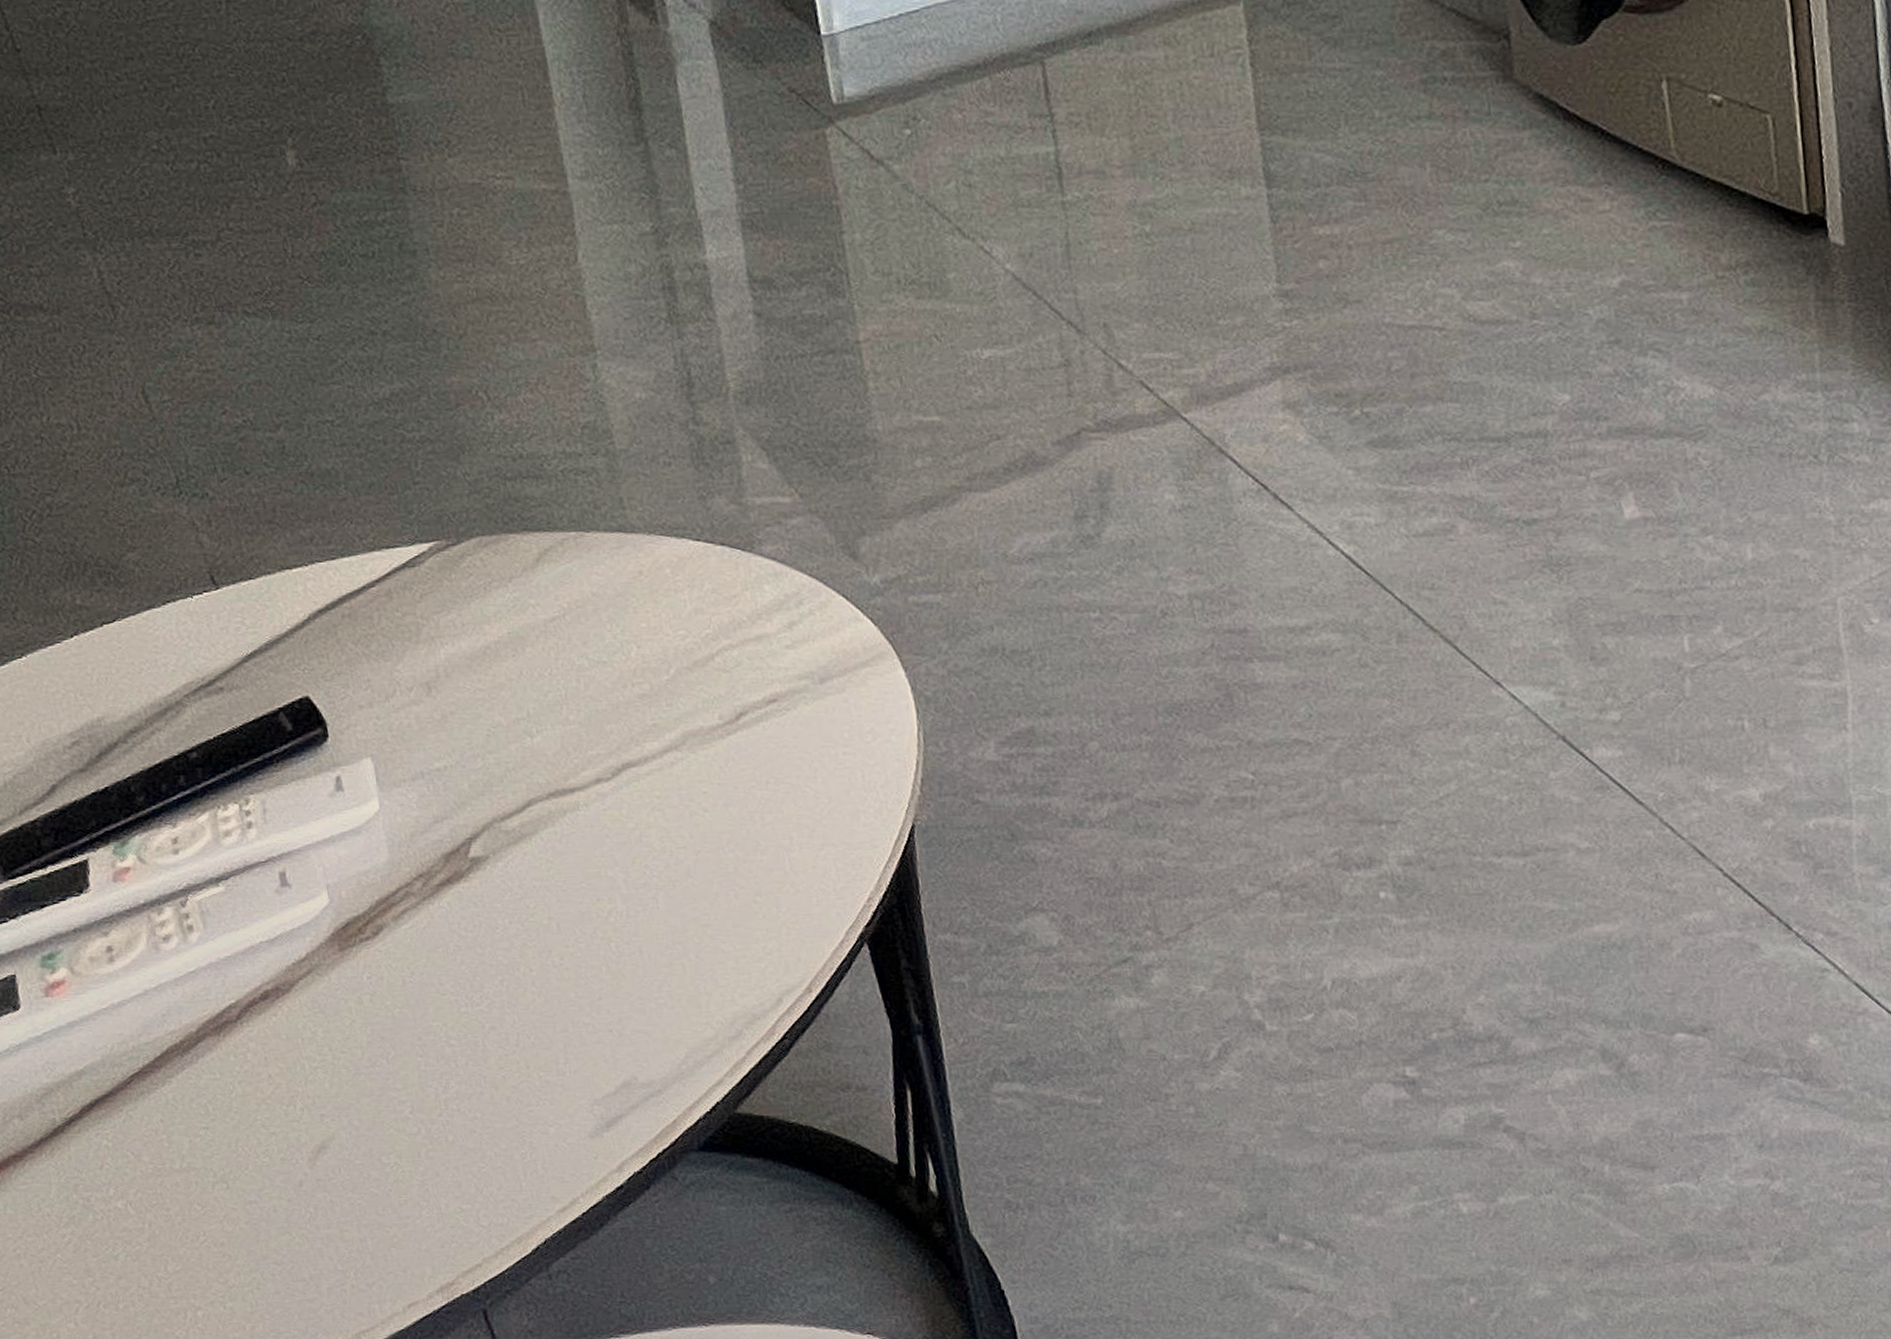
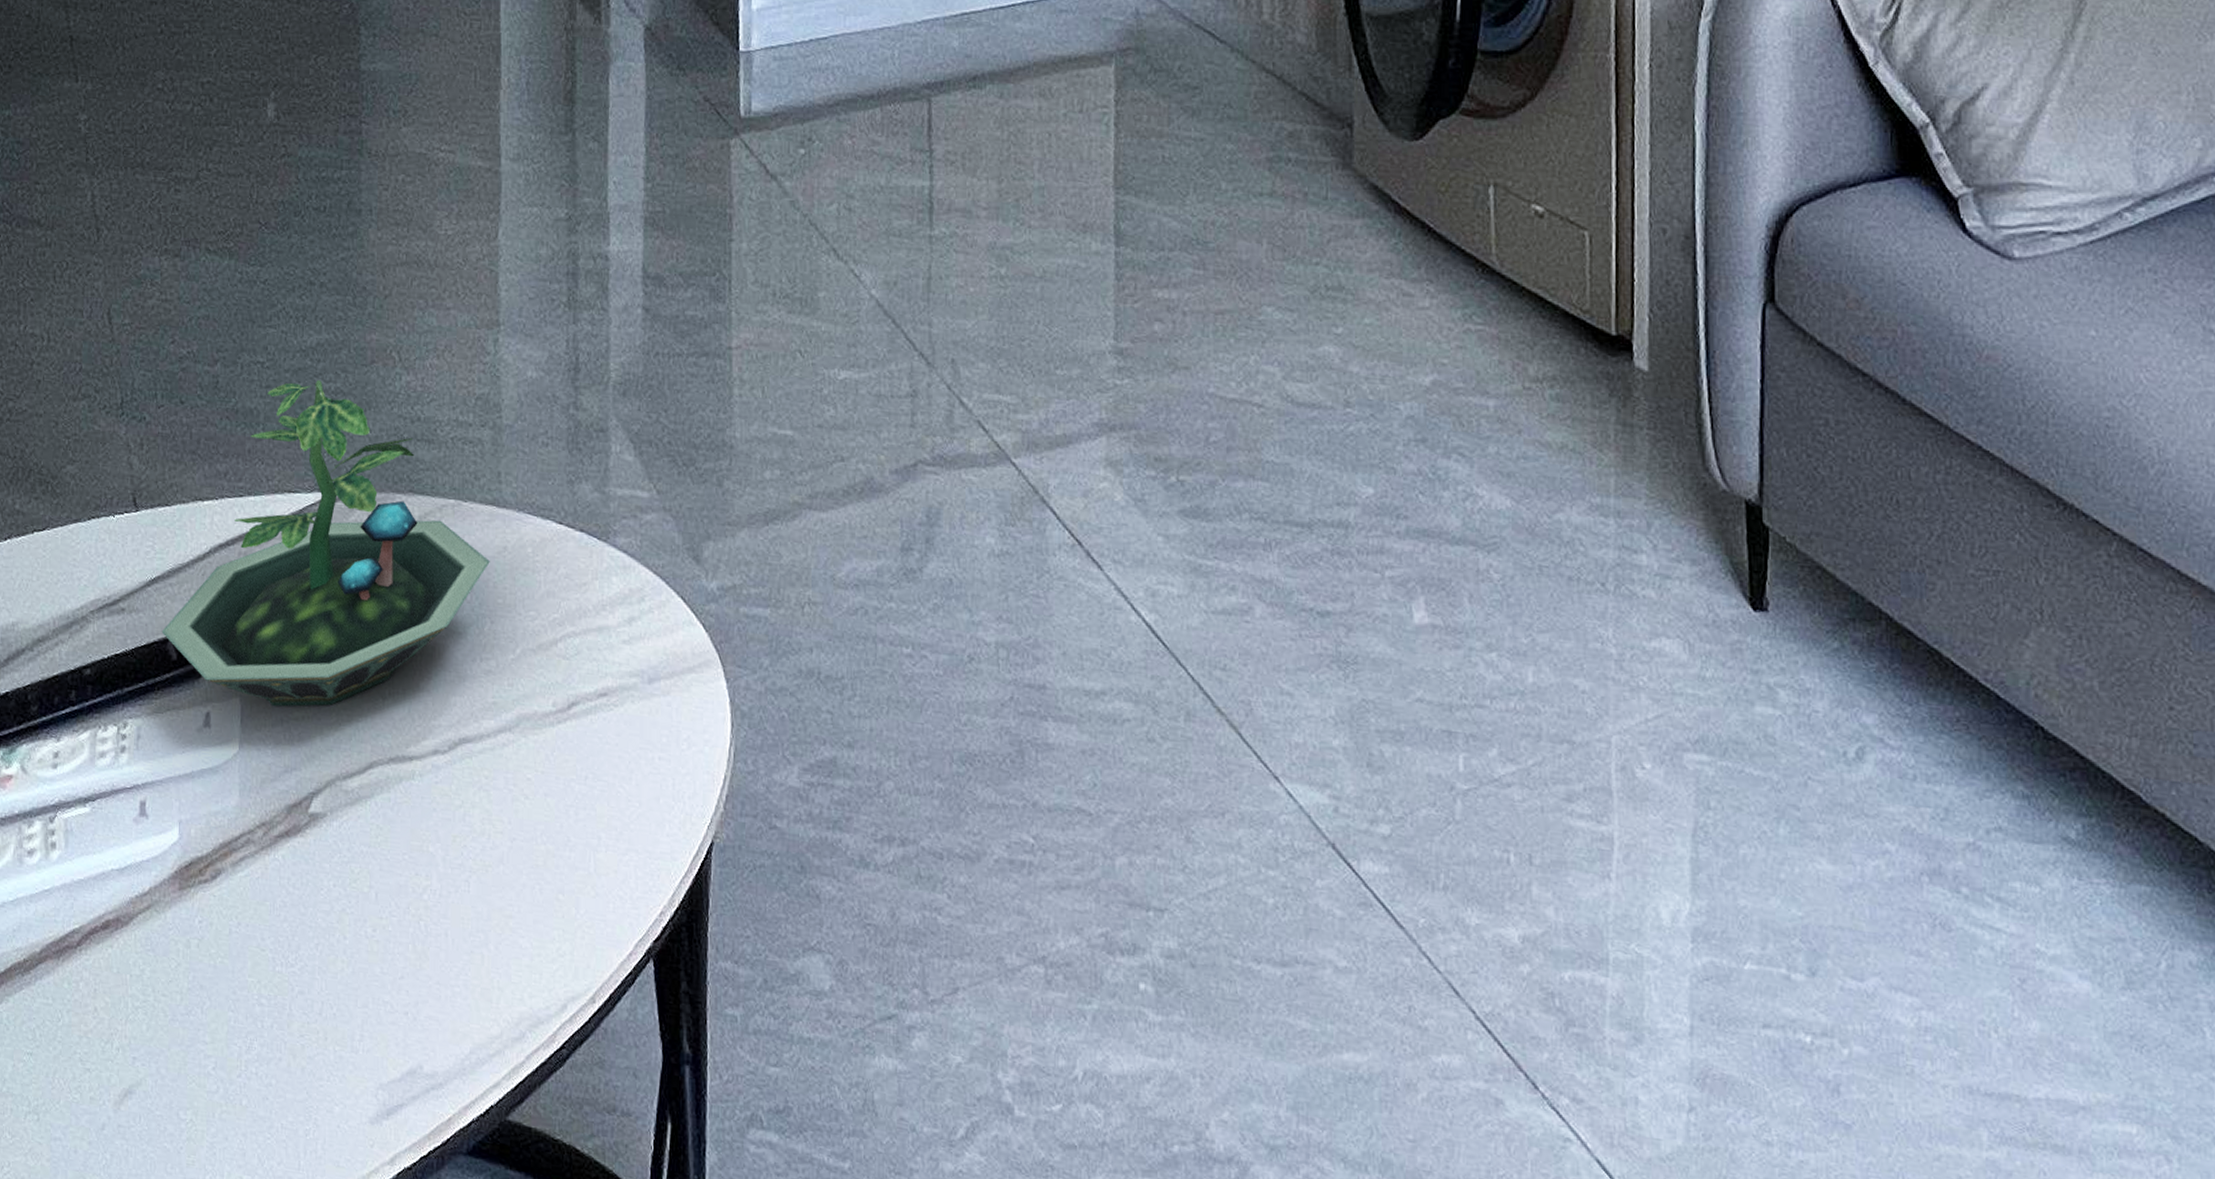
terrarium: none [269,431,626,762] -> present [161,380,490,707]

